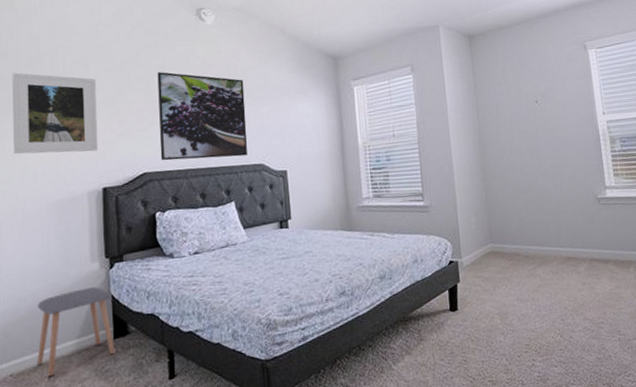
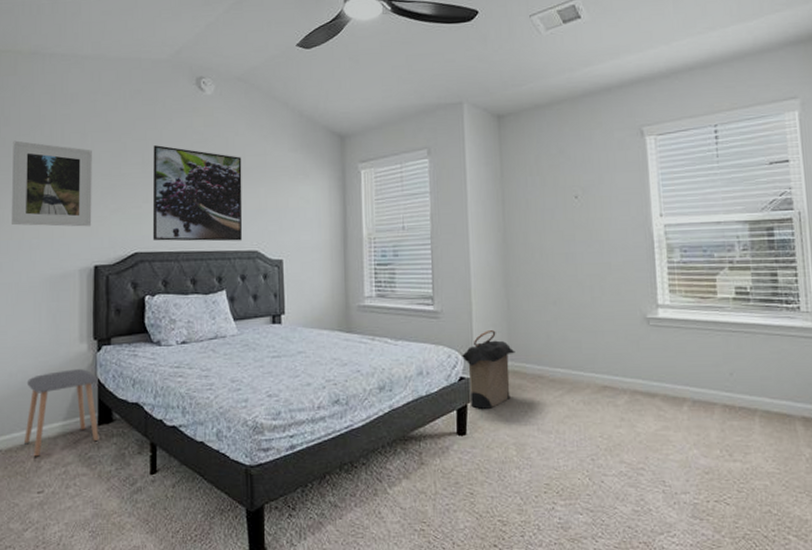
laundry hamper: none [450,218,495,287] -> present [462,330,515,409]

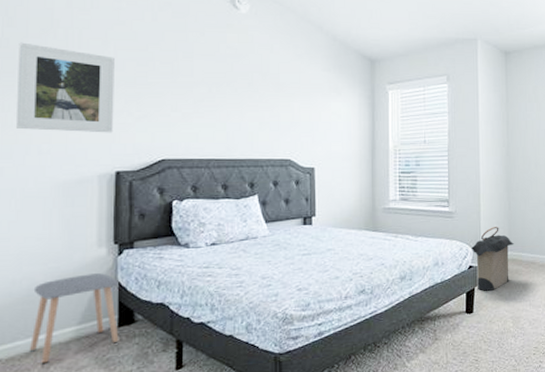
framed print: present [152,145,243,242] -> none [181,57,276,150]

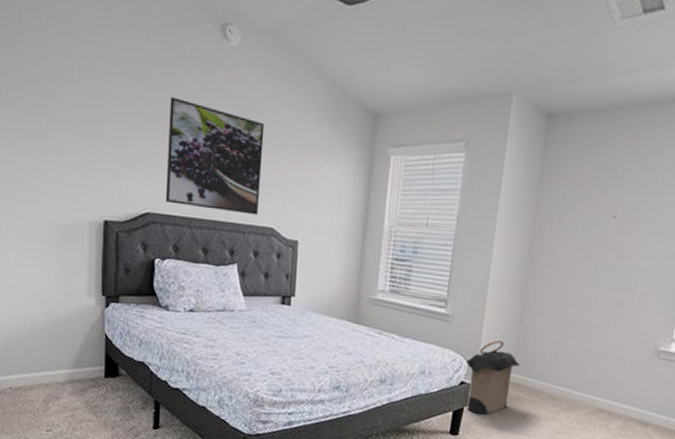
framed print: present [15,42,115,133] -> none [17,71,104,178]
stool: present [30,273,119,364] -> none [34,321,105,399]
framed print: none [181,57,276,150] -> present [165,97,265,215]

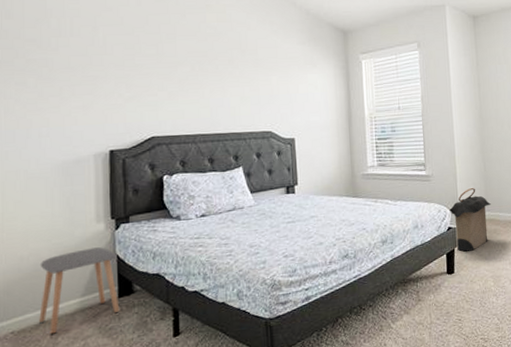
stool: none [34,321,105,399] -> present [39,247,120,334]
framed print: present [165,97,265,215] -> none [167,38,257,126]

